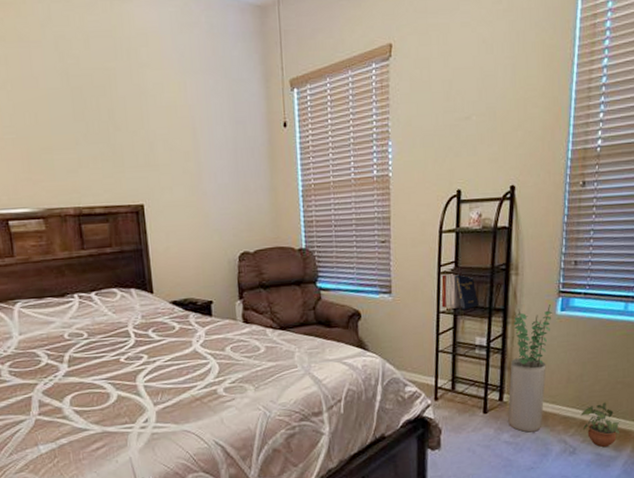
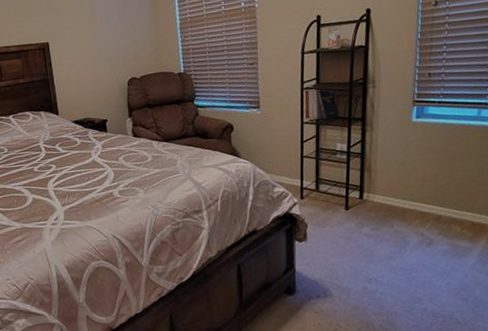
vase: present [508,305,552,433] -> none [368,113,408,226]
potted plant: present [580,402,620,448] -> none [436,199,475,240]

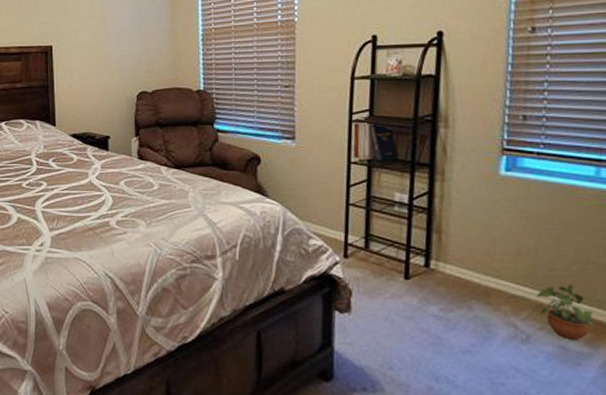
potted plant: none [436,199,475,240] -> present [536,284,595,341]

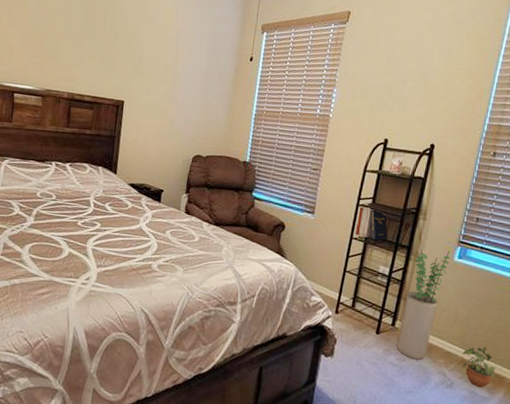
vase: none [436,163,493,309] -> present [396,249,450,360]

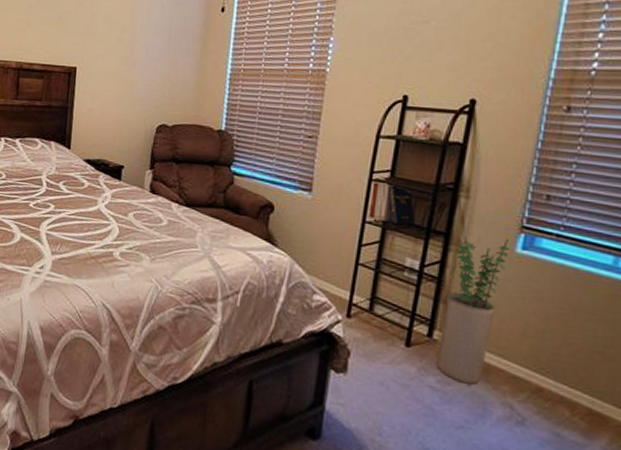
potted plant: present [462,346,496,388] -> none [537,372,593,429]

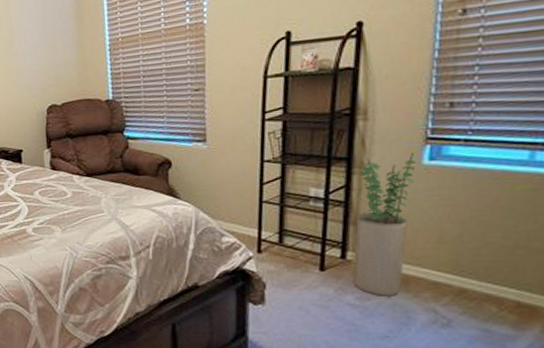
books: present [368,177,415,226] -> none [266,115,314,159]

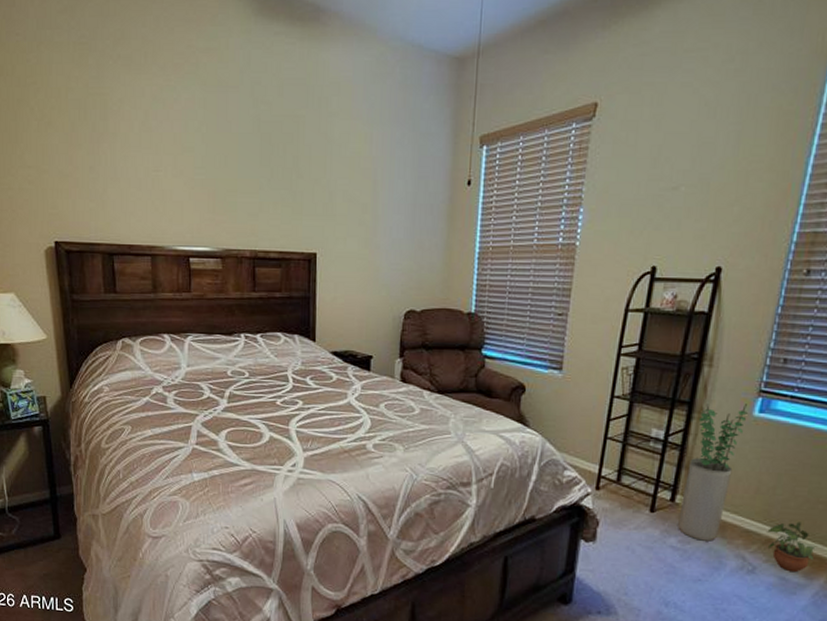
potted plant: none [459,269,523,324] -> present [767,522,815,573]

